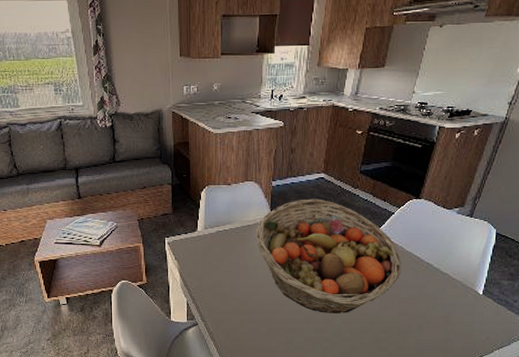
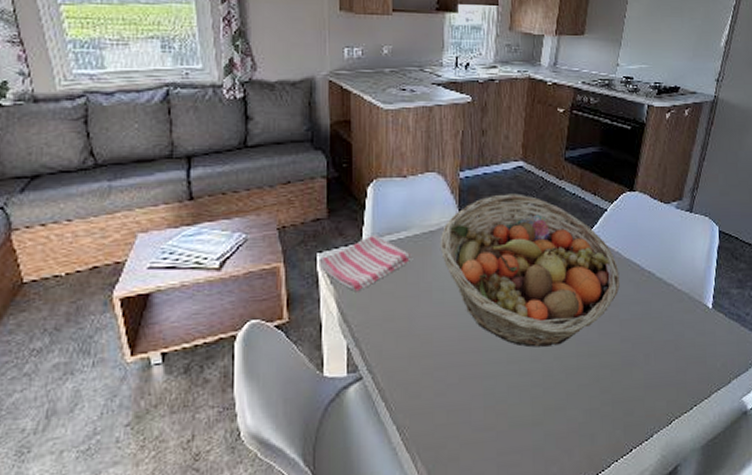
dish towel: none [166,226,235,266] -> present [319,234,413,292]

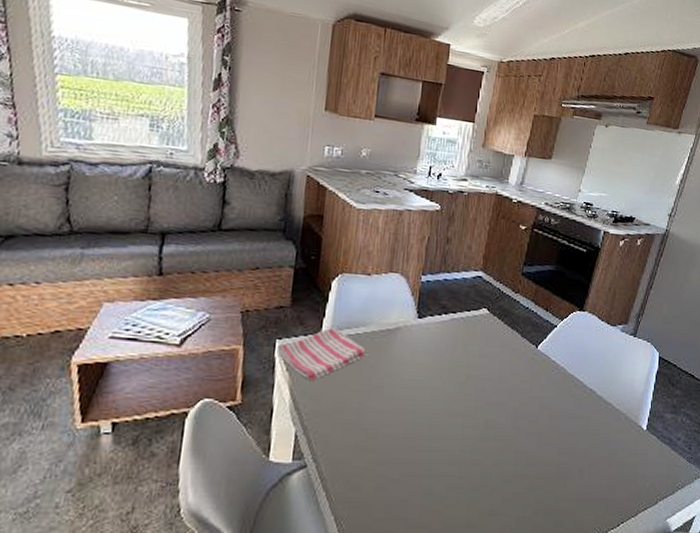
fruit basket: present [439,193,620,348] -> none [395,301,563,452]

